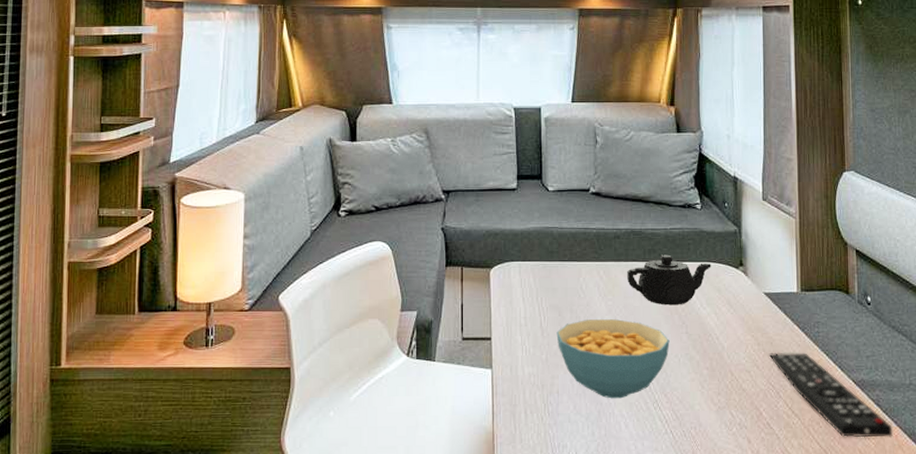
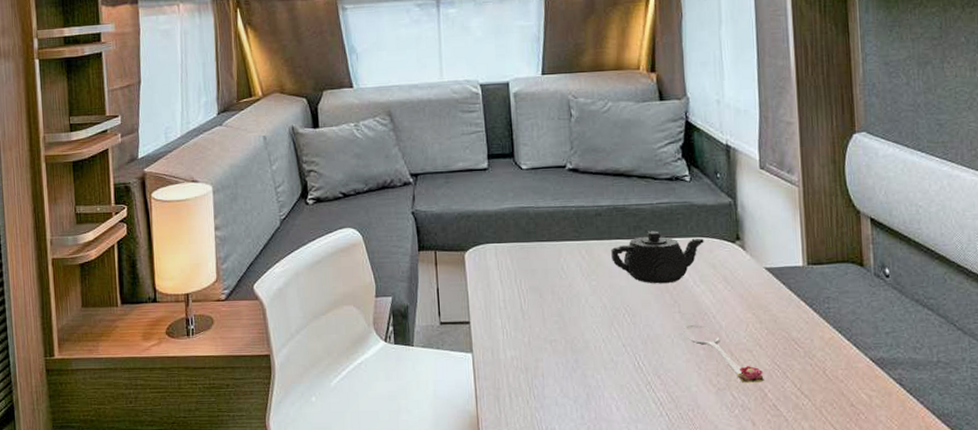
cereal bowl: present [556,319,670,399] -> none [538,300,661,381]
spoon: none [690,345,760,403] -> present [683,324,764,384]
remote control: present [769,353,893,438] -> none [773,330,919,419]

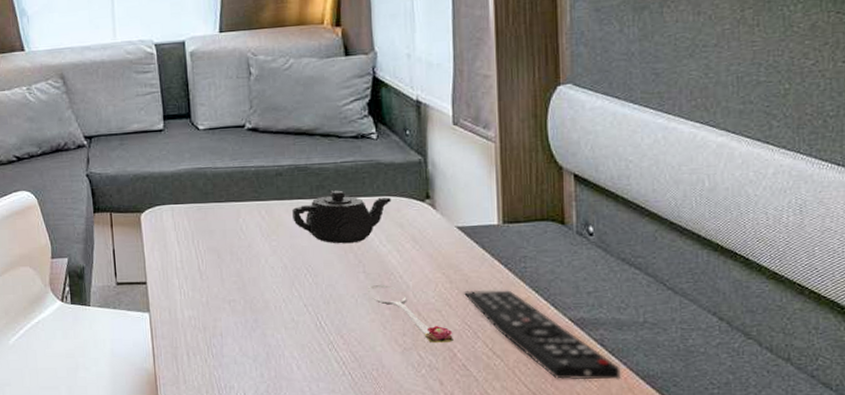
remote control: none [773,330,919,419] -> present [464,290,621,380]

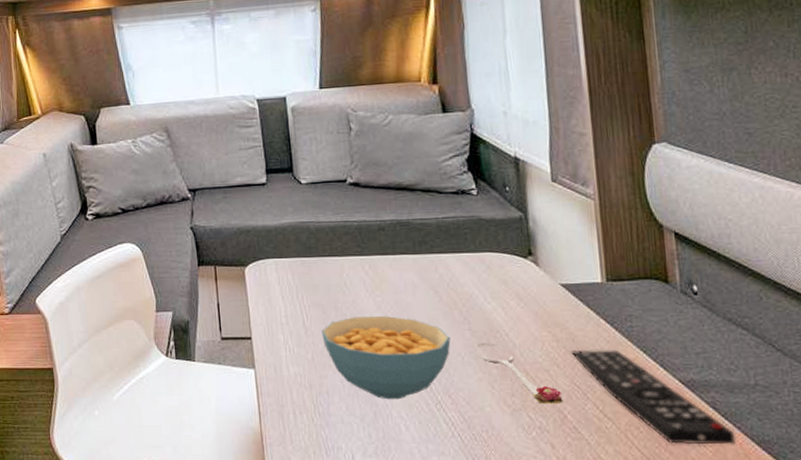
cereal bowl: none [216,260,345,341] -> present [321,316,451,400]
teapot: present [292,190,391,244] -> none [396,246,494,301]

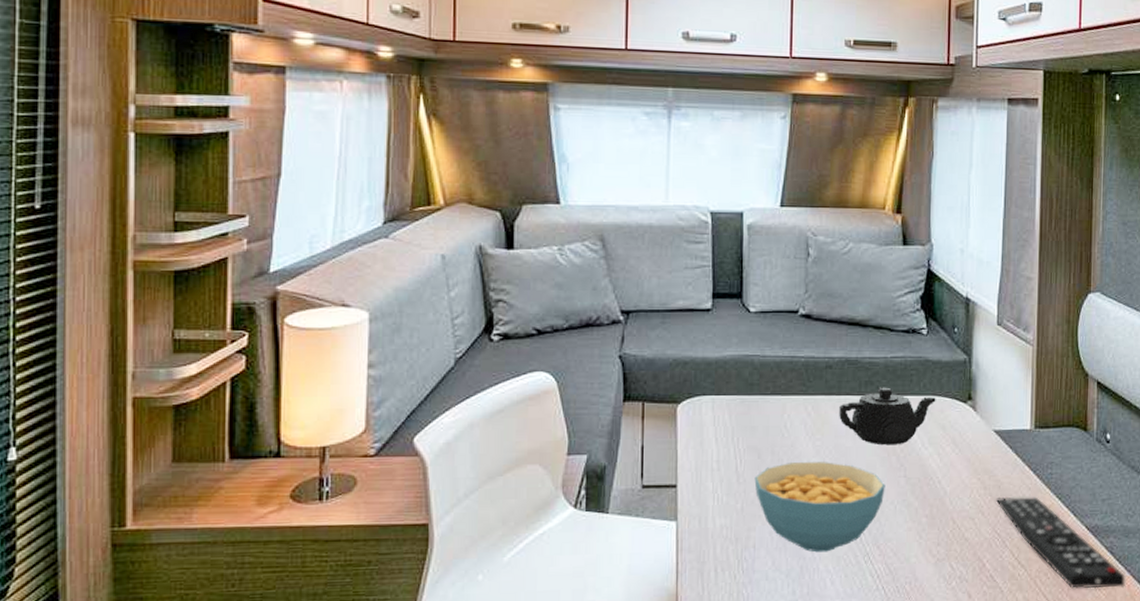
teapot: none [396,246,494,301] -> present [839,387,936,446]
spoon: present [474,342,563,405] -> none [907,489,984,554]

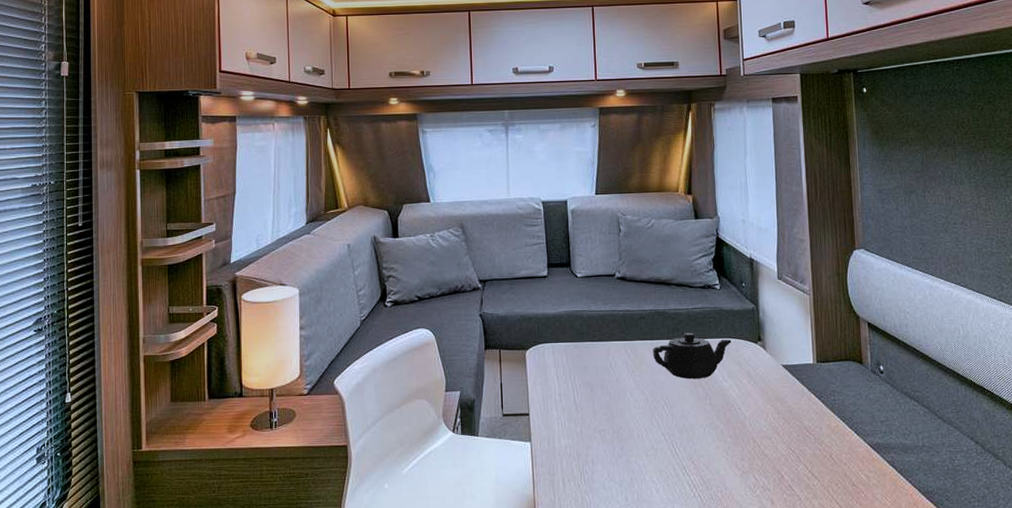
cereal bowl: present [754,462,885,553] -> none [589,393,695,467]
remote control: present [996,497,1125,589] -> none [789,419,908,497]

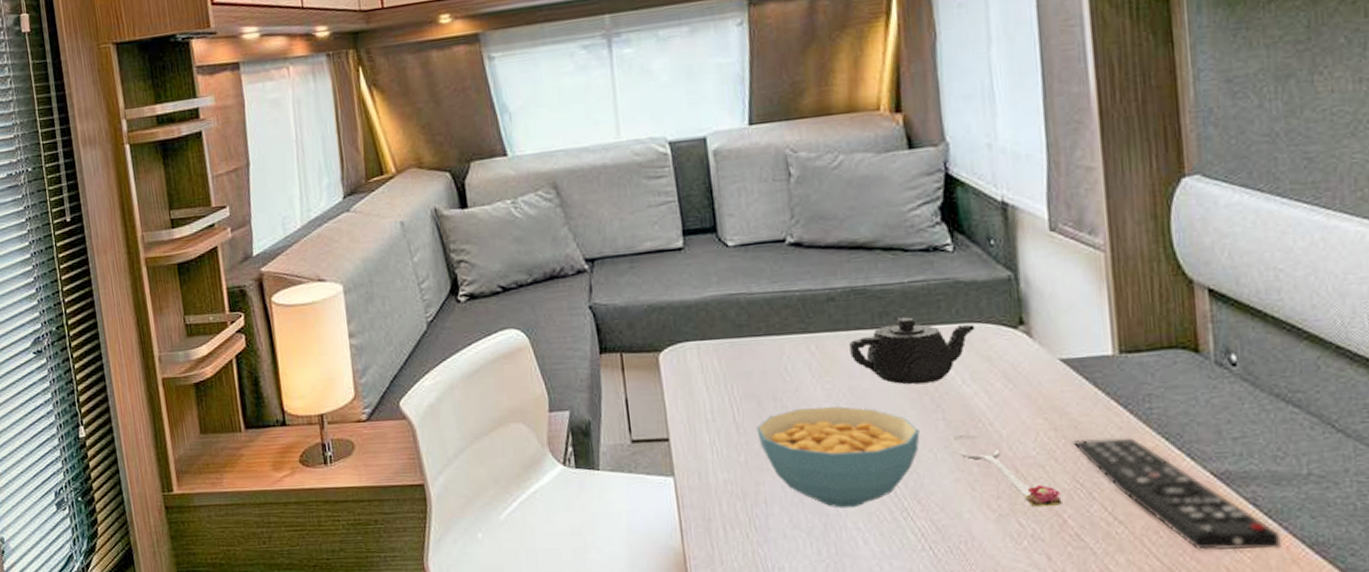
cereal bowl: none [589,393,695,467] -> present [756,406,920,508]
spoon: none [714,414,781,467] -> present [950,434,1062,508]
remote control: none [789,419,908,497] -> present [1073,437,1281,551]

